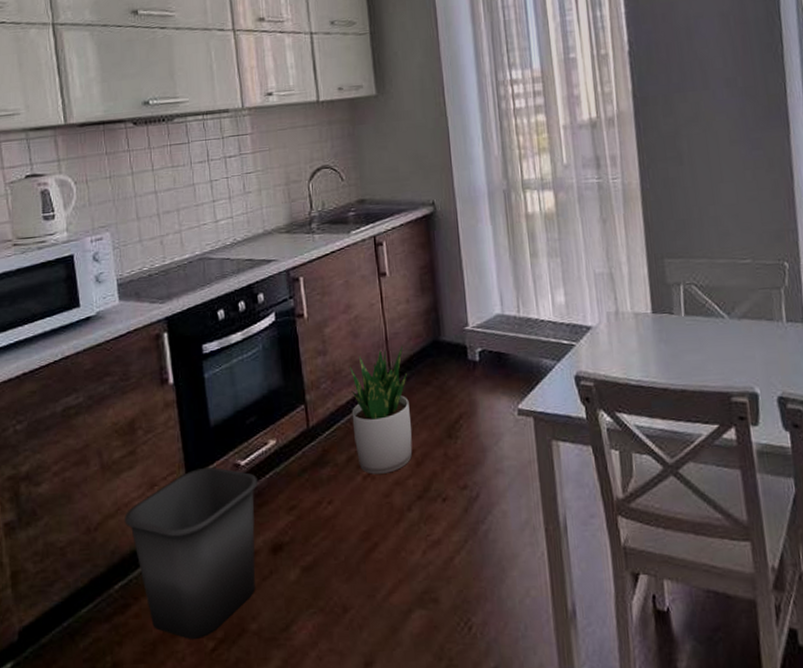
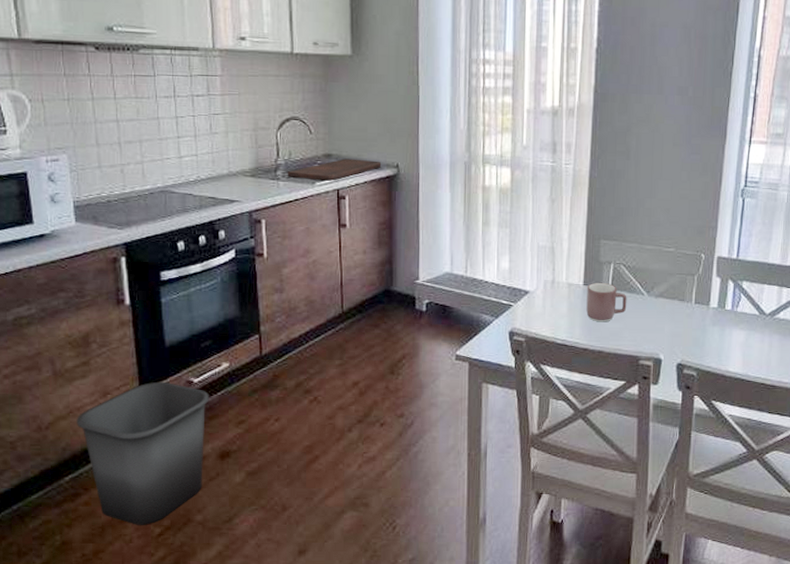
cutting board: none [321,200,417,229] -> present [287,158,382,181]
planter: present [350,346,413,474] -> none [303,291,359,399]
mug: none [656,307,707,356] -> present [586,282,627,322]

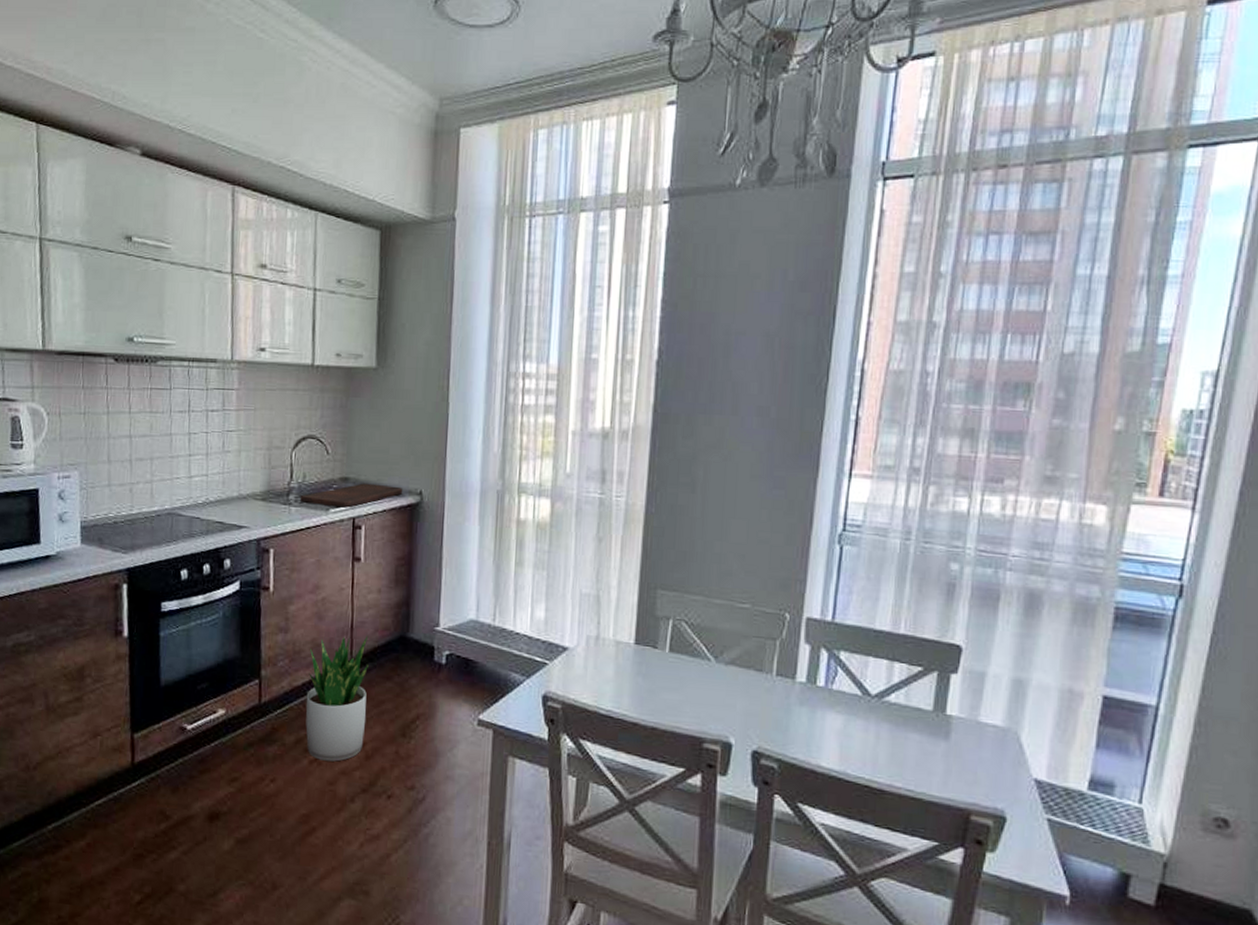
waste bin: present [76,381,209,525] -> none [64,725,202,890]
planter: none [303,291,359,399] -> present [305,636,369,762]
mug: present [586,282,627,322] -> none [637,641,689,692]

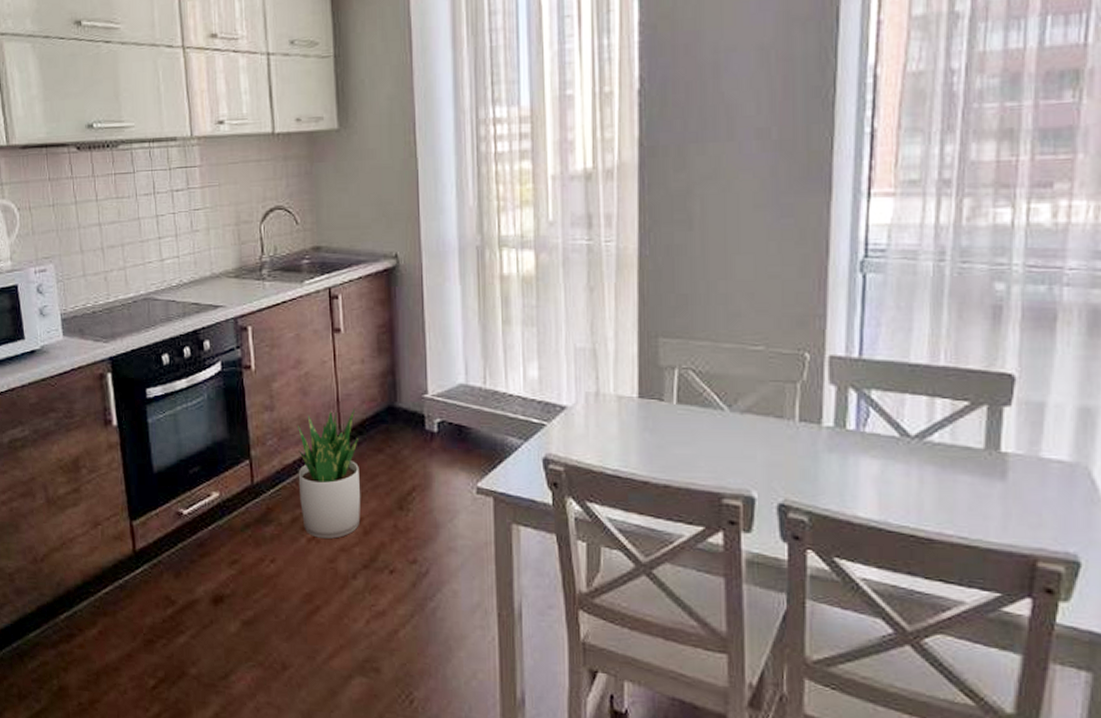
cutting board: present [300,483,403,508] -> none [273,250,378,278]

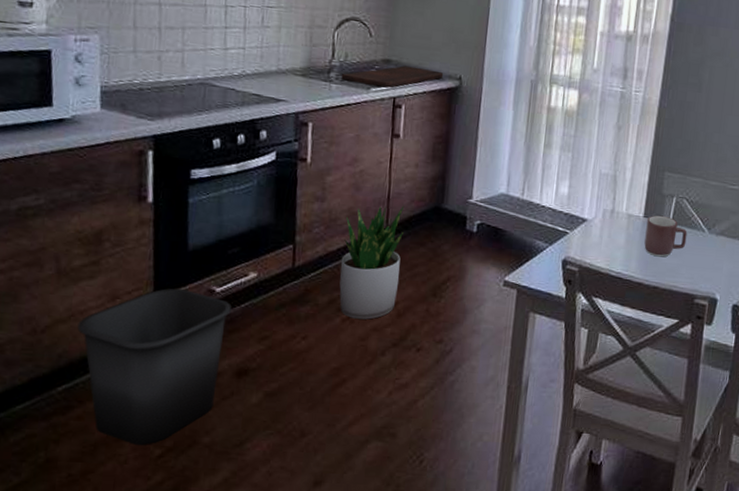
waste bin: none [69,512,200,675] -> present [77,288,231,445]
cutting board: none [273,250,378,278] -> present [341,65,444,88]
mug: none [643,393,700,447] -> present [644,215,688,257]

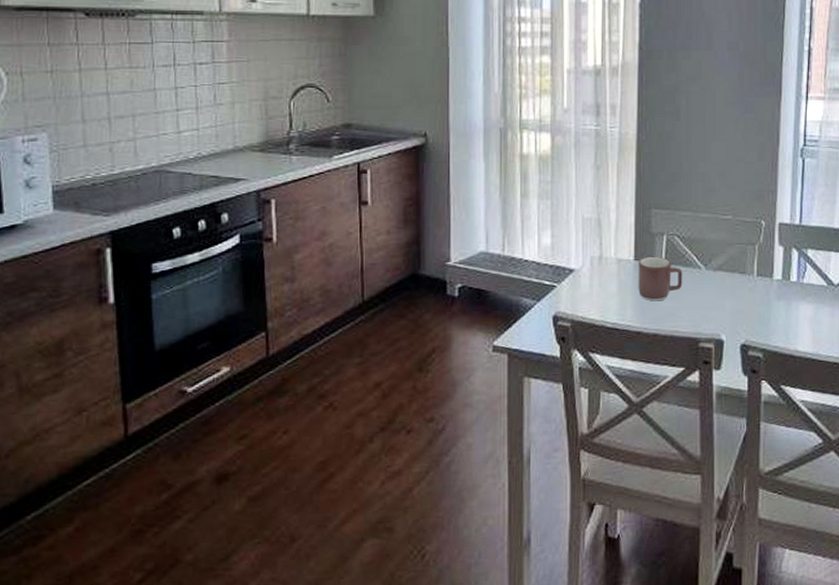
waste bin: present [77,288,231,445] -> none [43,392,205,571]
planter: present [339,206,405,320] -> none [317,277,382,405]
cutting board: present [341,65,444,88] -> none [301,128,408,154]

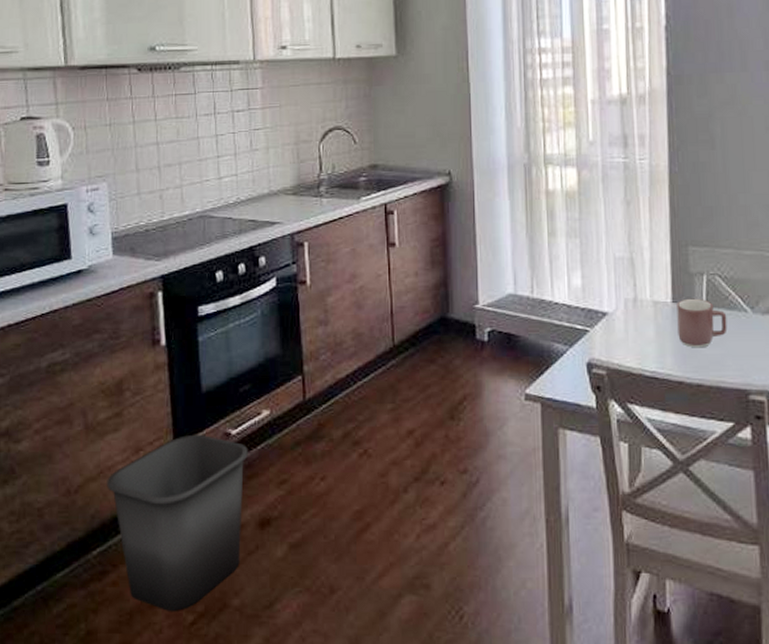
waste bin: none [43,392,205,571] -> present [107,434,248,611]

